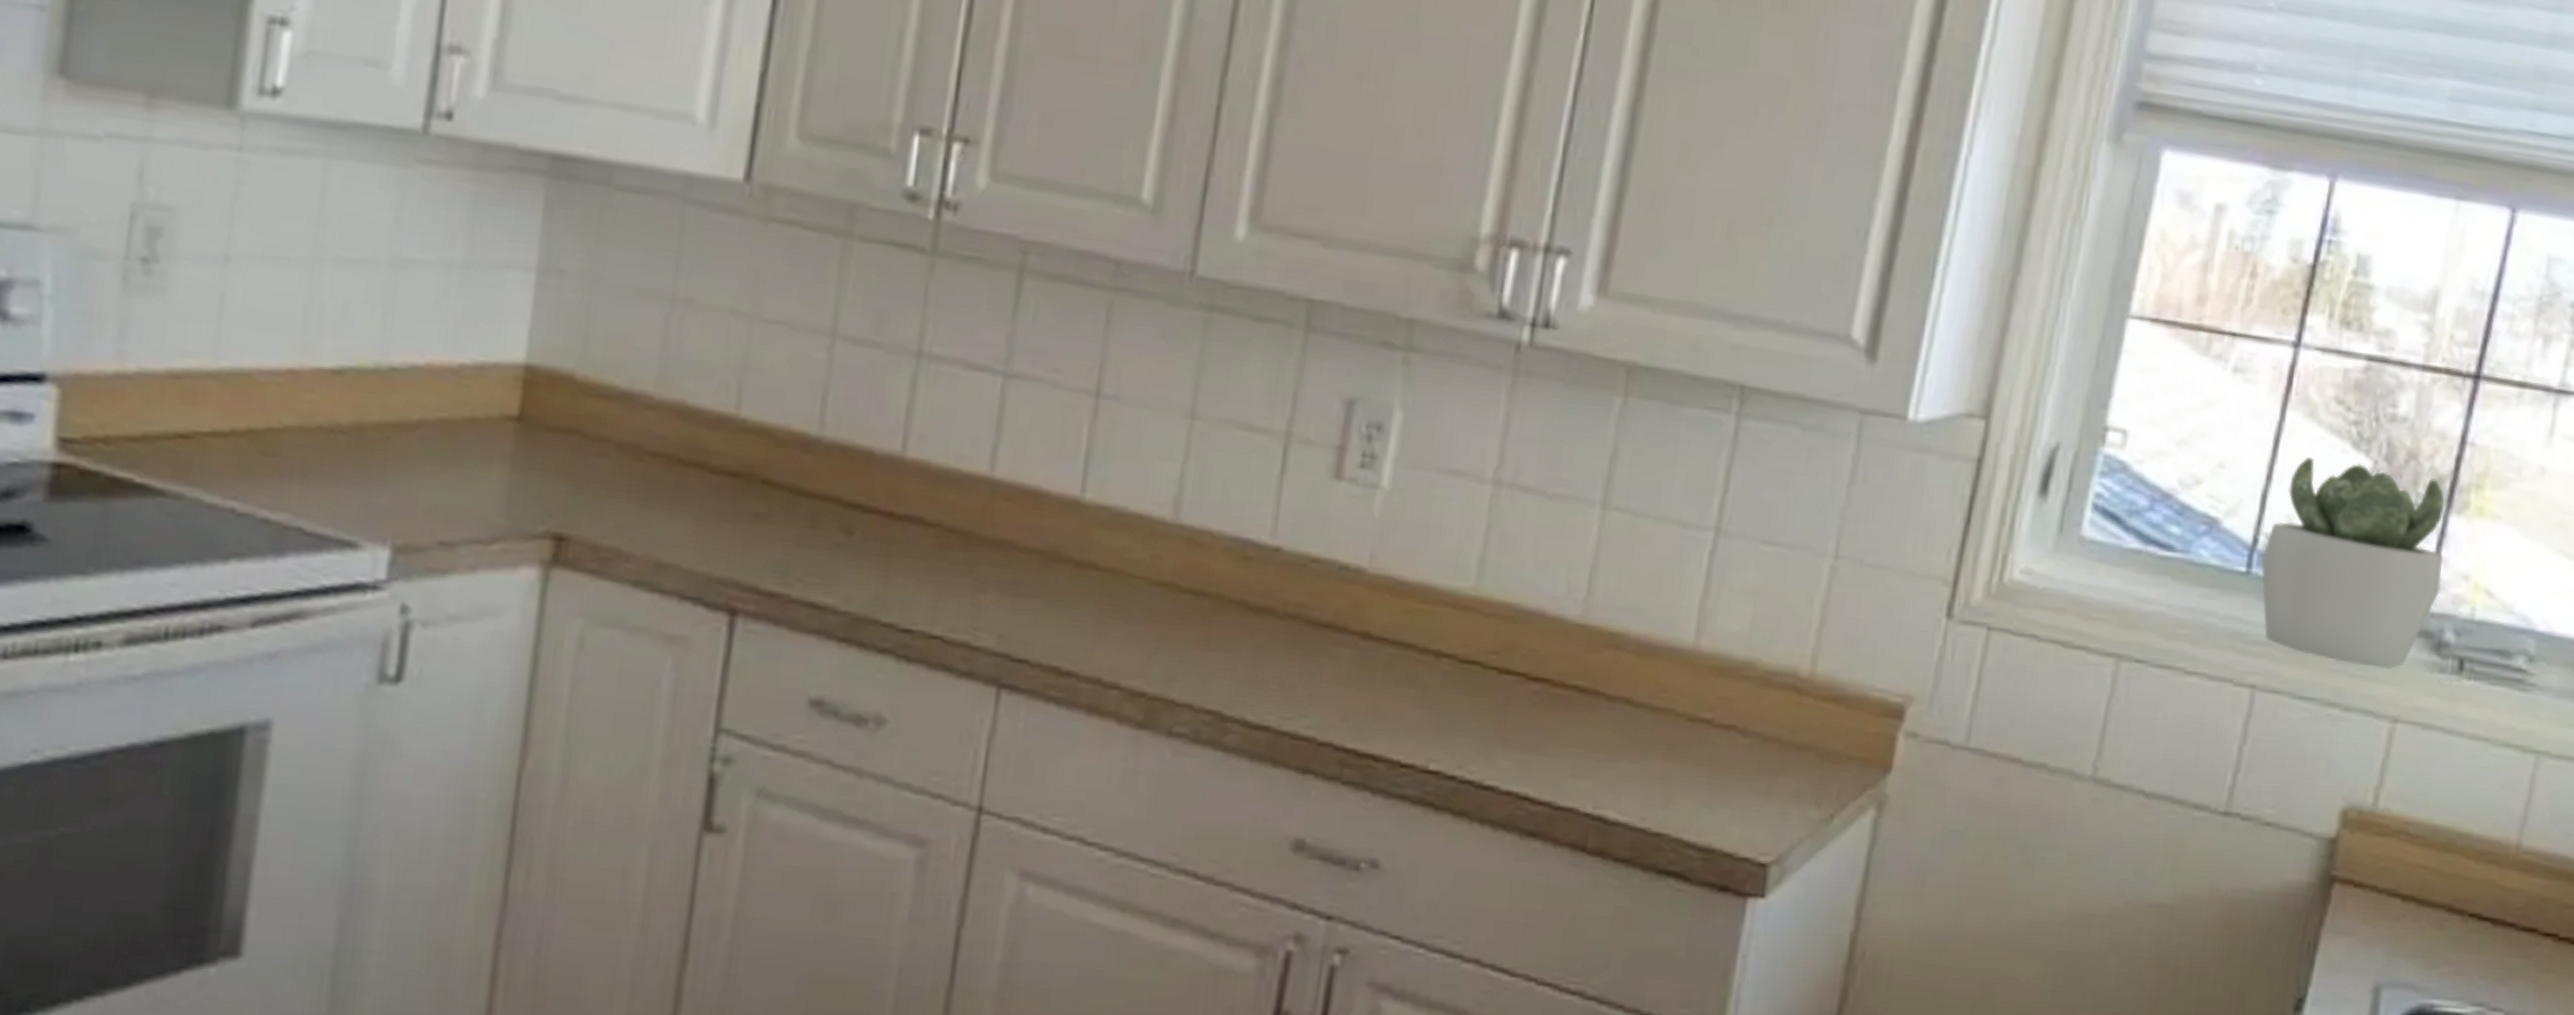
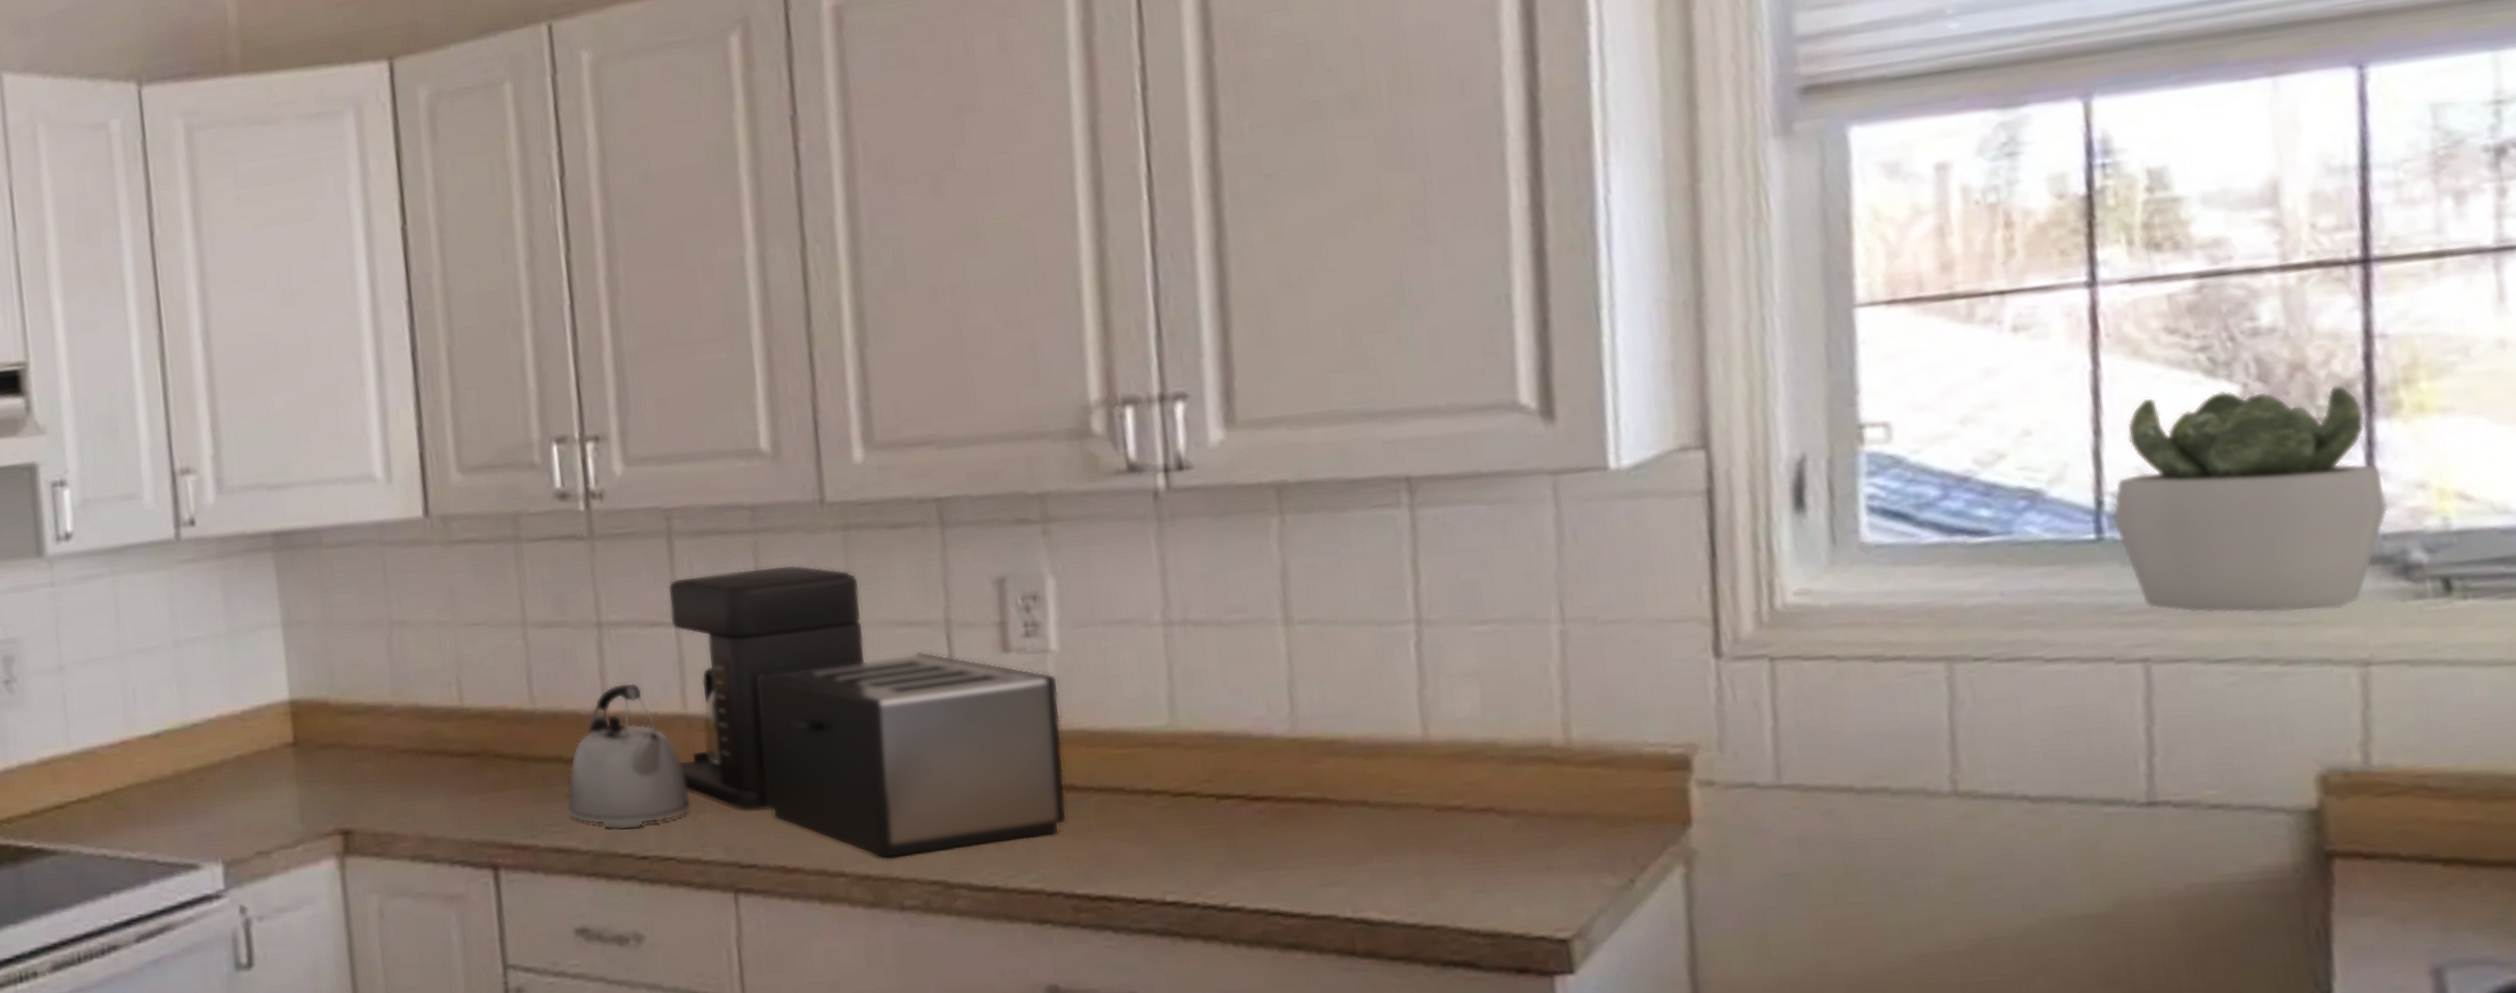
kettle: none [833,427,975,597] -> present [567,683,691,830]
coffee maker: none [971,322,1208,601] -> present [668,565,867,810]
toaster: none [1055,449,1381,683] -> present [756,651,1068,860]

